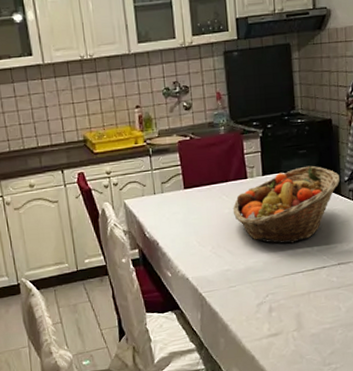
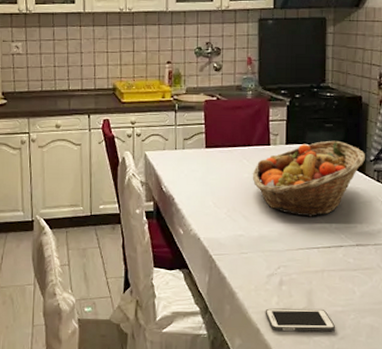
cell phone: none [258,328,325,355] -> present [265,308,335,332]

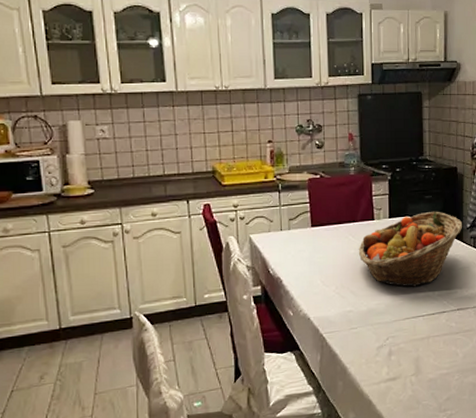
cell phone: present [265,308,335,332] -> none [376,373,441,400]

